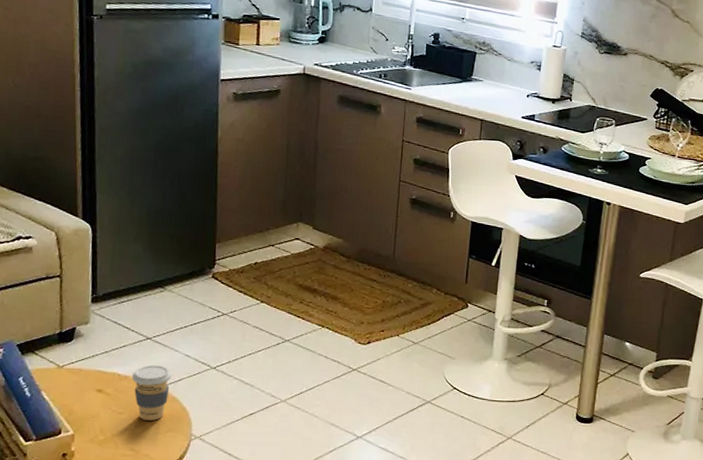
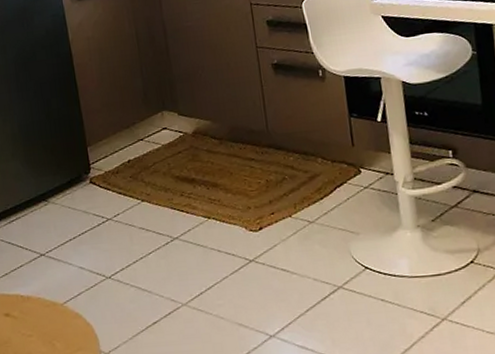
coffee cup: present [131,365,172,420] -> none [33,281,72,341]

